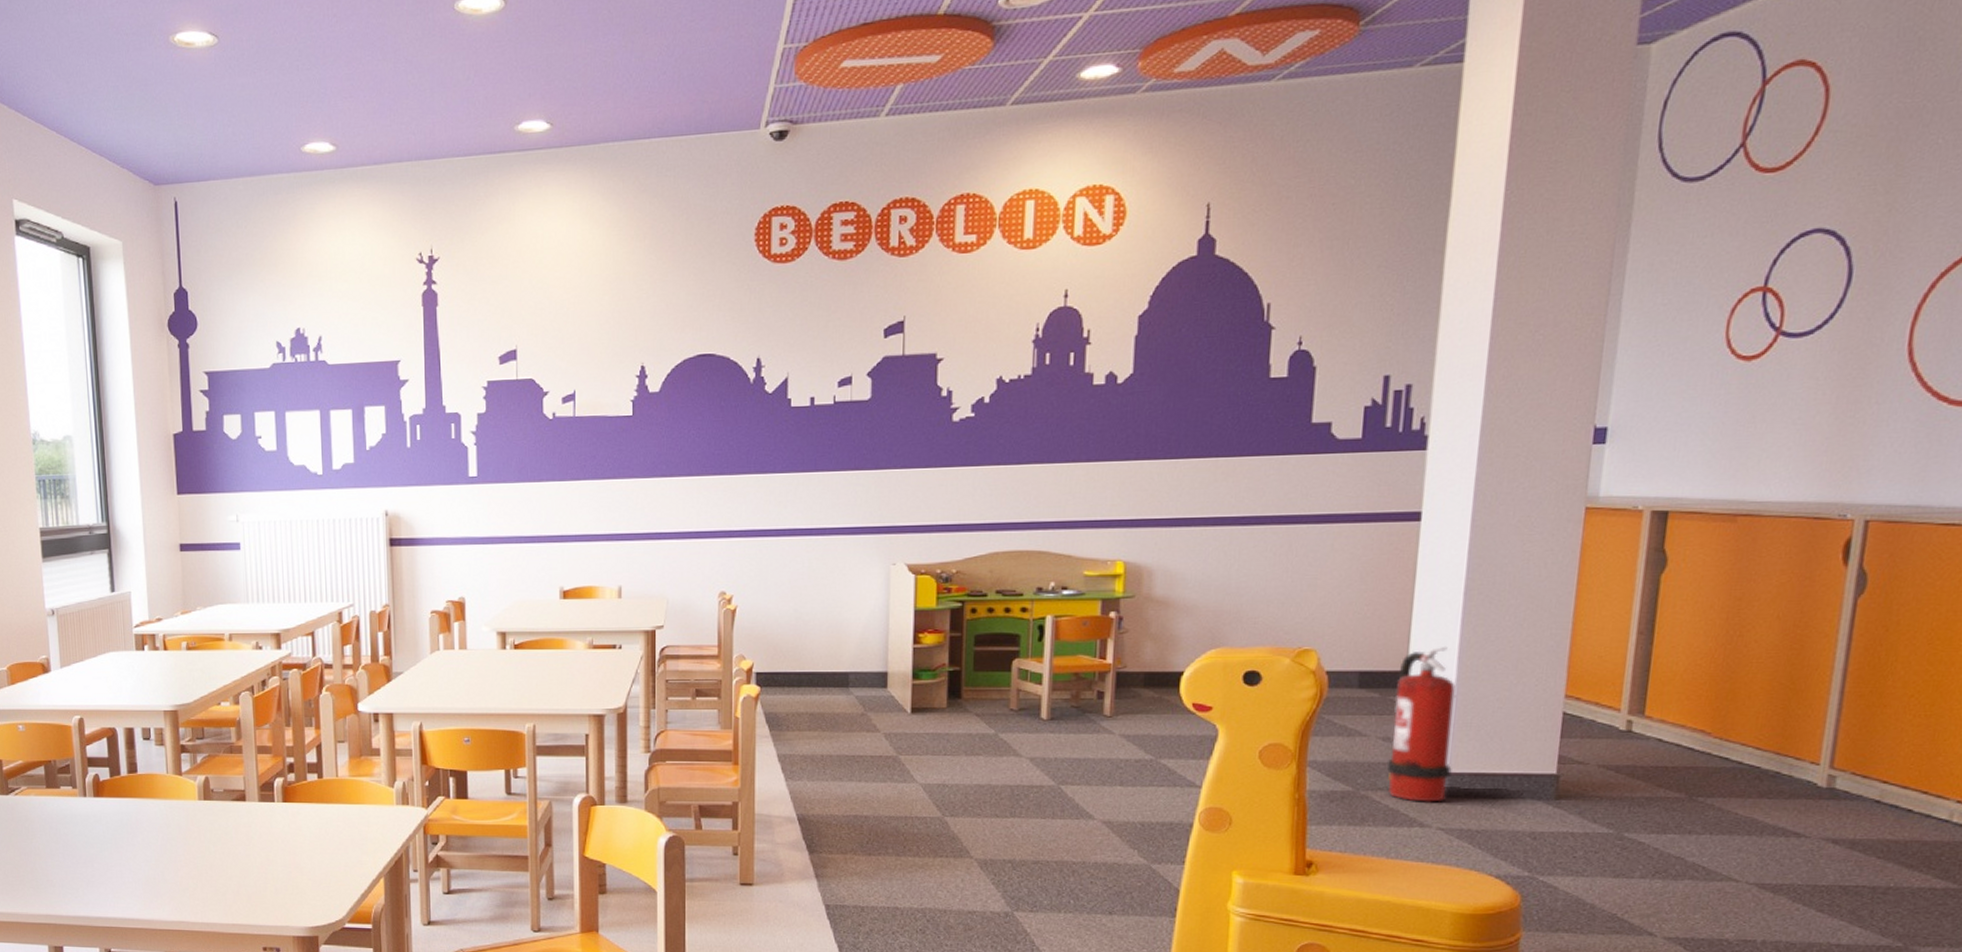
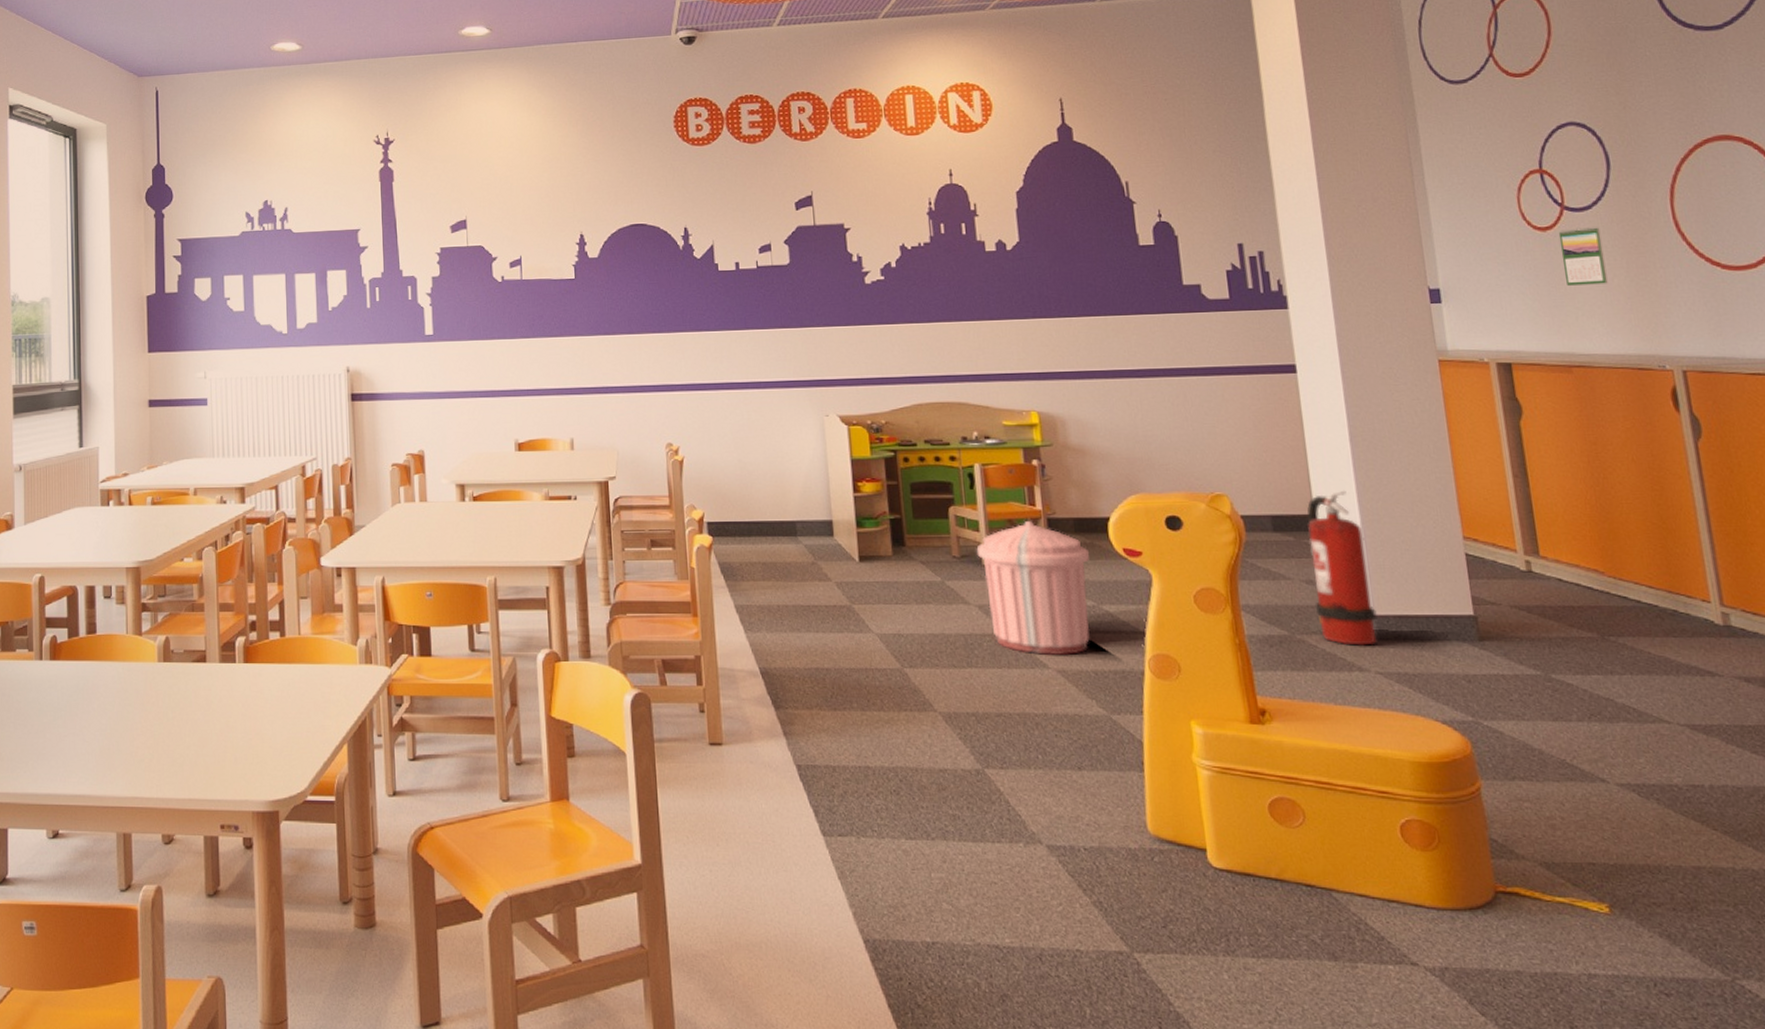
trash can: none [1036,673,1156,808] -> present [976,520,1091,656]
calendar: none [1758,354,1817,424] -> present [1558,226,1608,286]

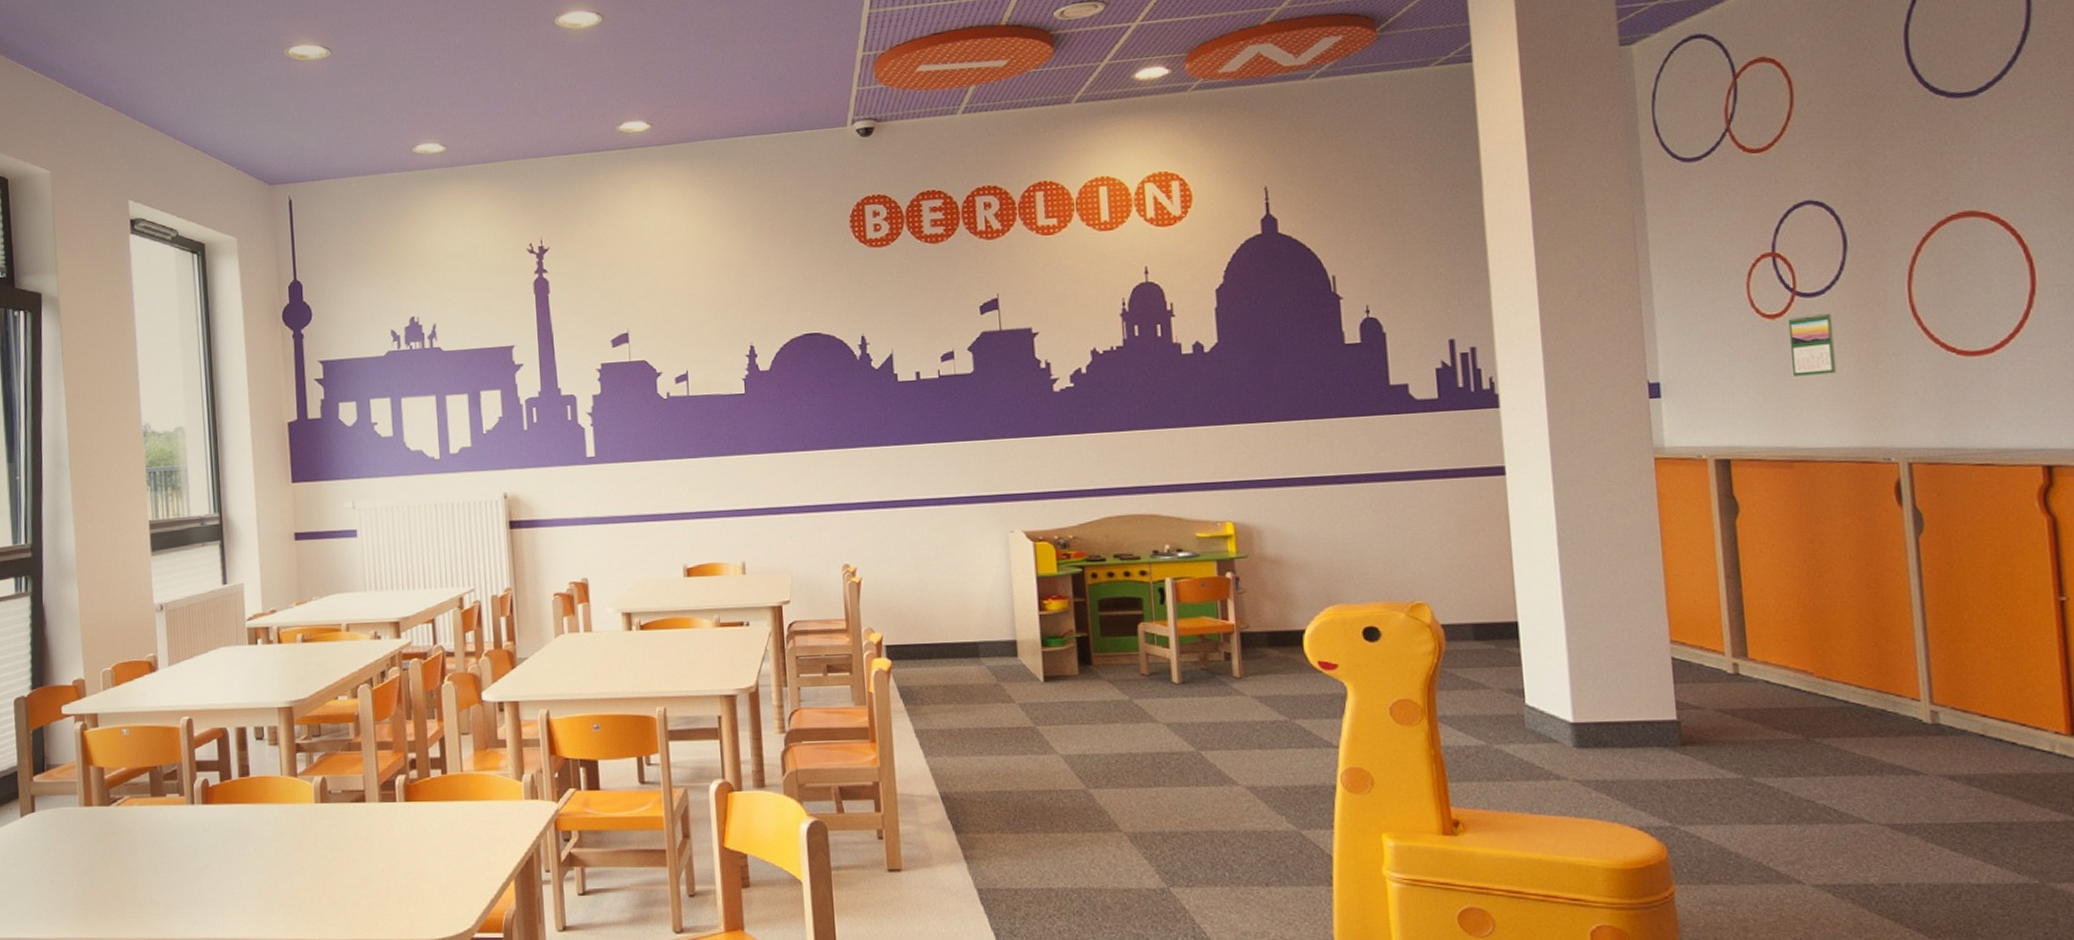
trash can: present [976,520,1091,656] -> none [1166,634,1284,773]
fire extinguisher: present [1307,491,1377,646] -> none [1510,597,1578,754]

